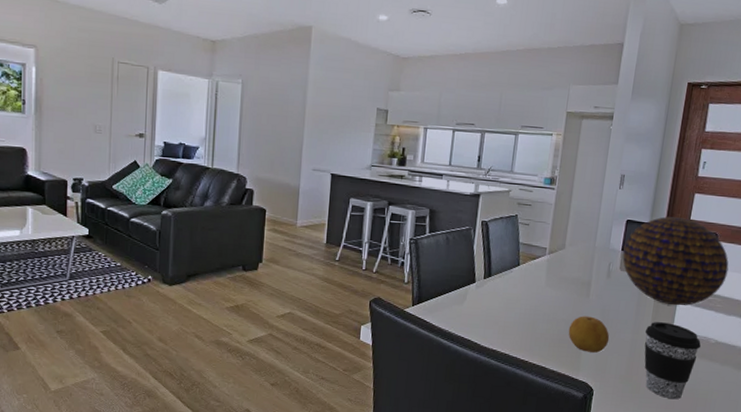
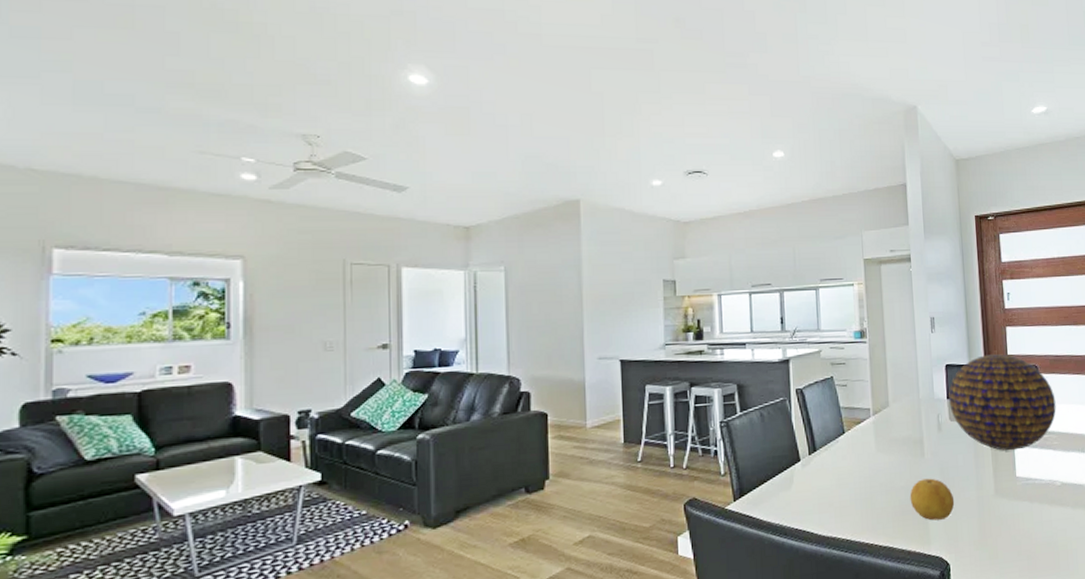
coffee cup: present [644,322,701,400] -> none [989,471,1048,558]

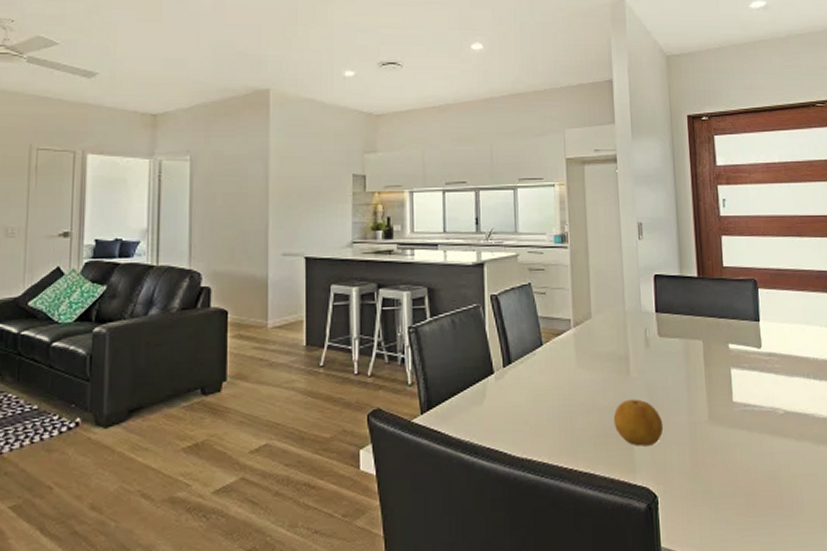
decorative orb: present [949,354,1056,451] -> none [657,265,778,373]

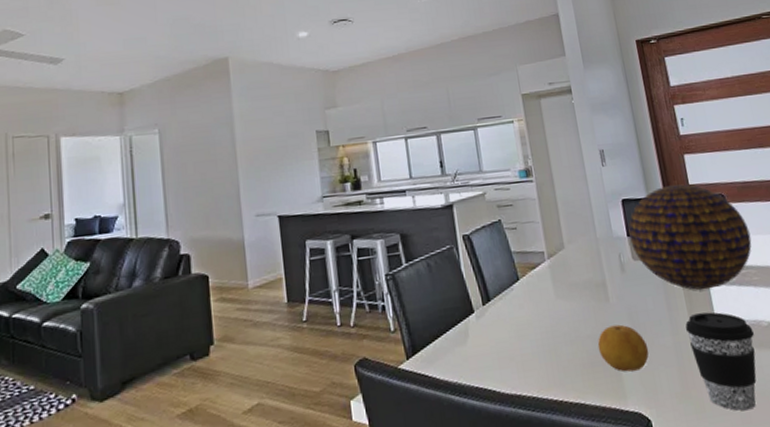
decorative orb: none [657,265,778,373] -> present [628,184,752,290]
coffee cup: none [702,395,769,495] -> present [685,312,757,411]

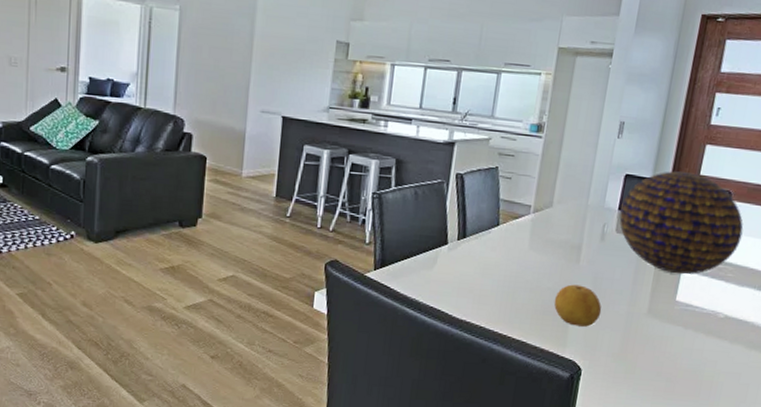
coffee cup: present [685,312,757,411] -> none [641,292,708,382]

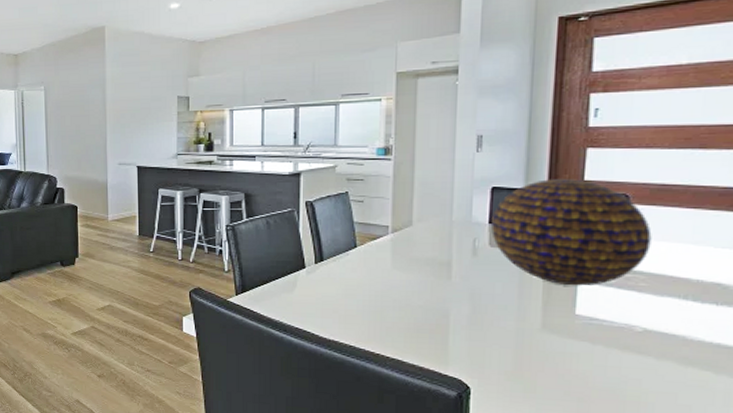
fruit: present [553,284,602,327] -> none [428,301,485,344]

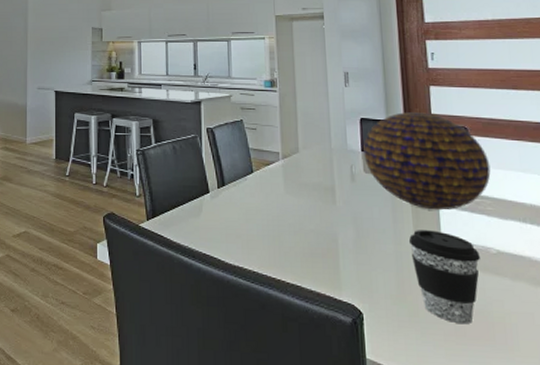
coffee cup: none [534,306,621,402] -> present [408,230,480,325]

